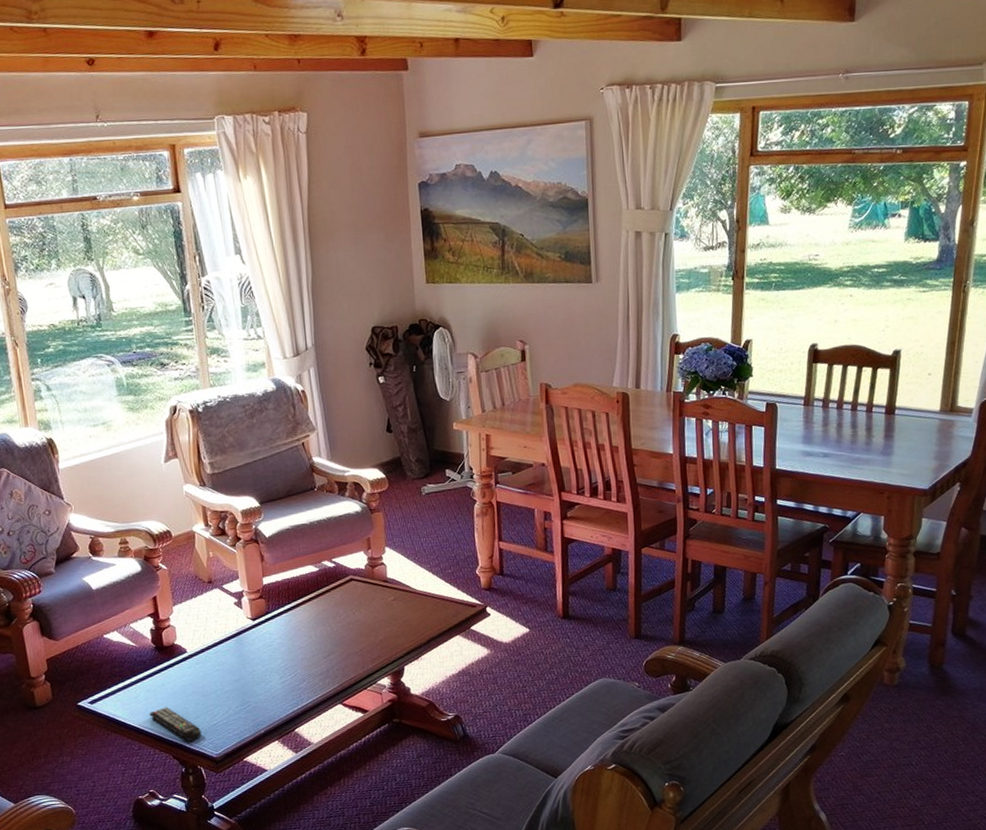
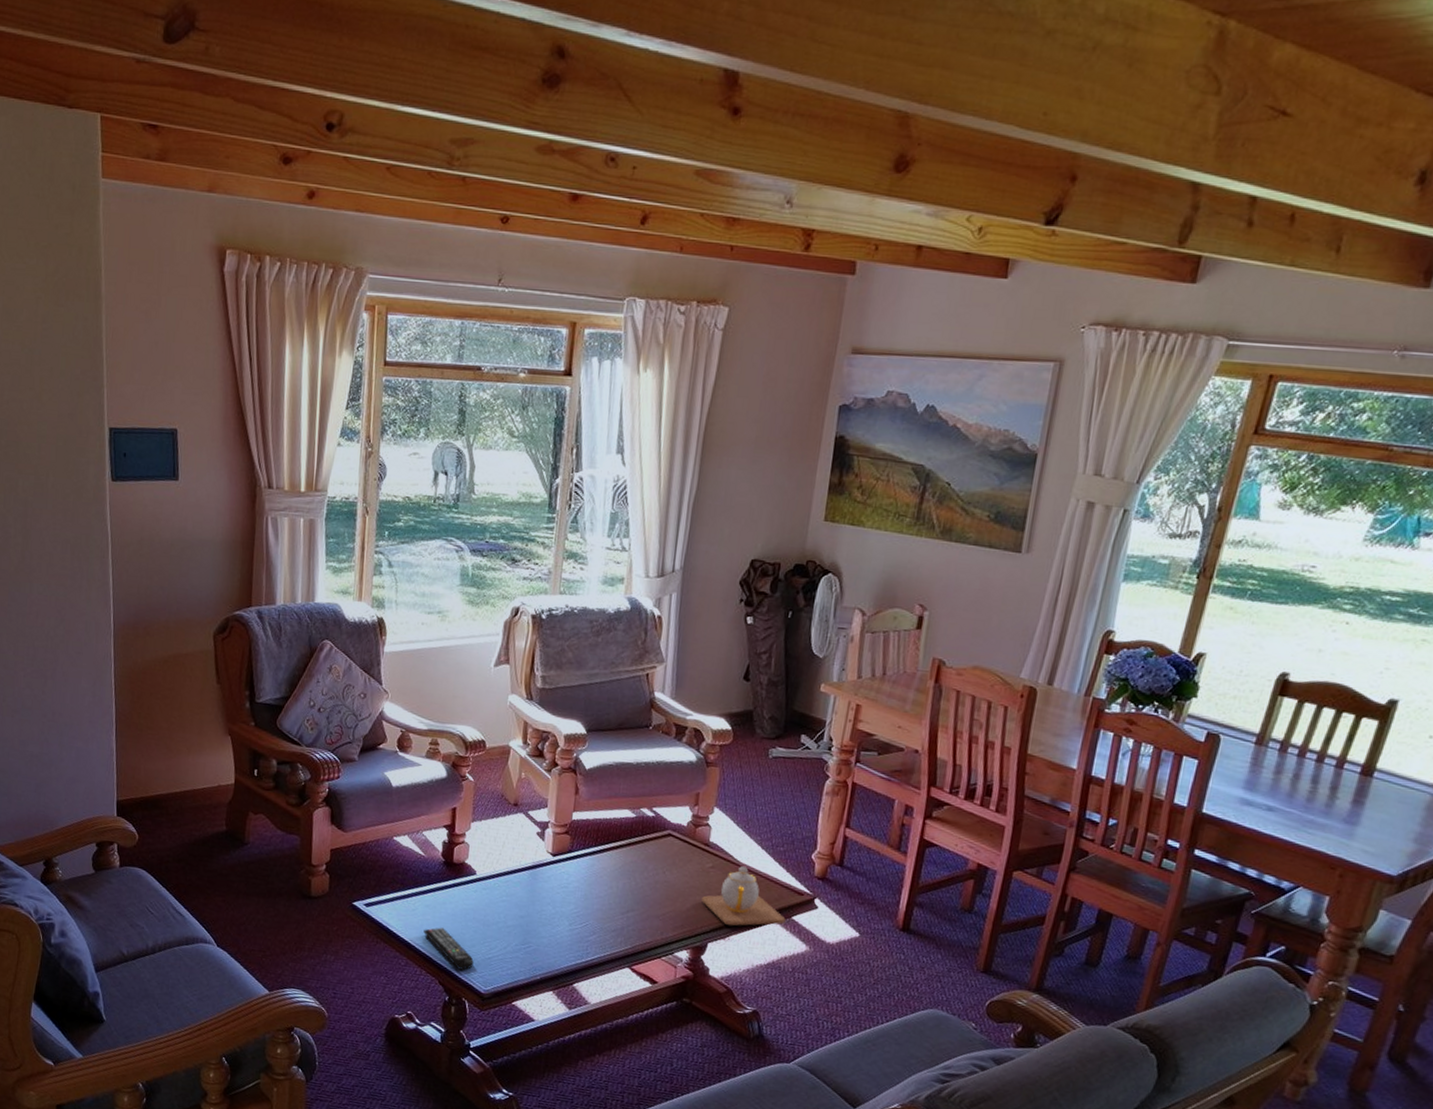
teapot: none [391,593,466,648] -> present [702,866,786,926]

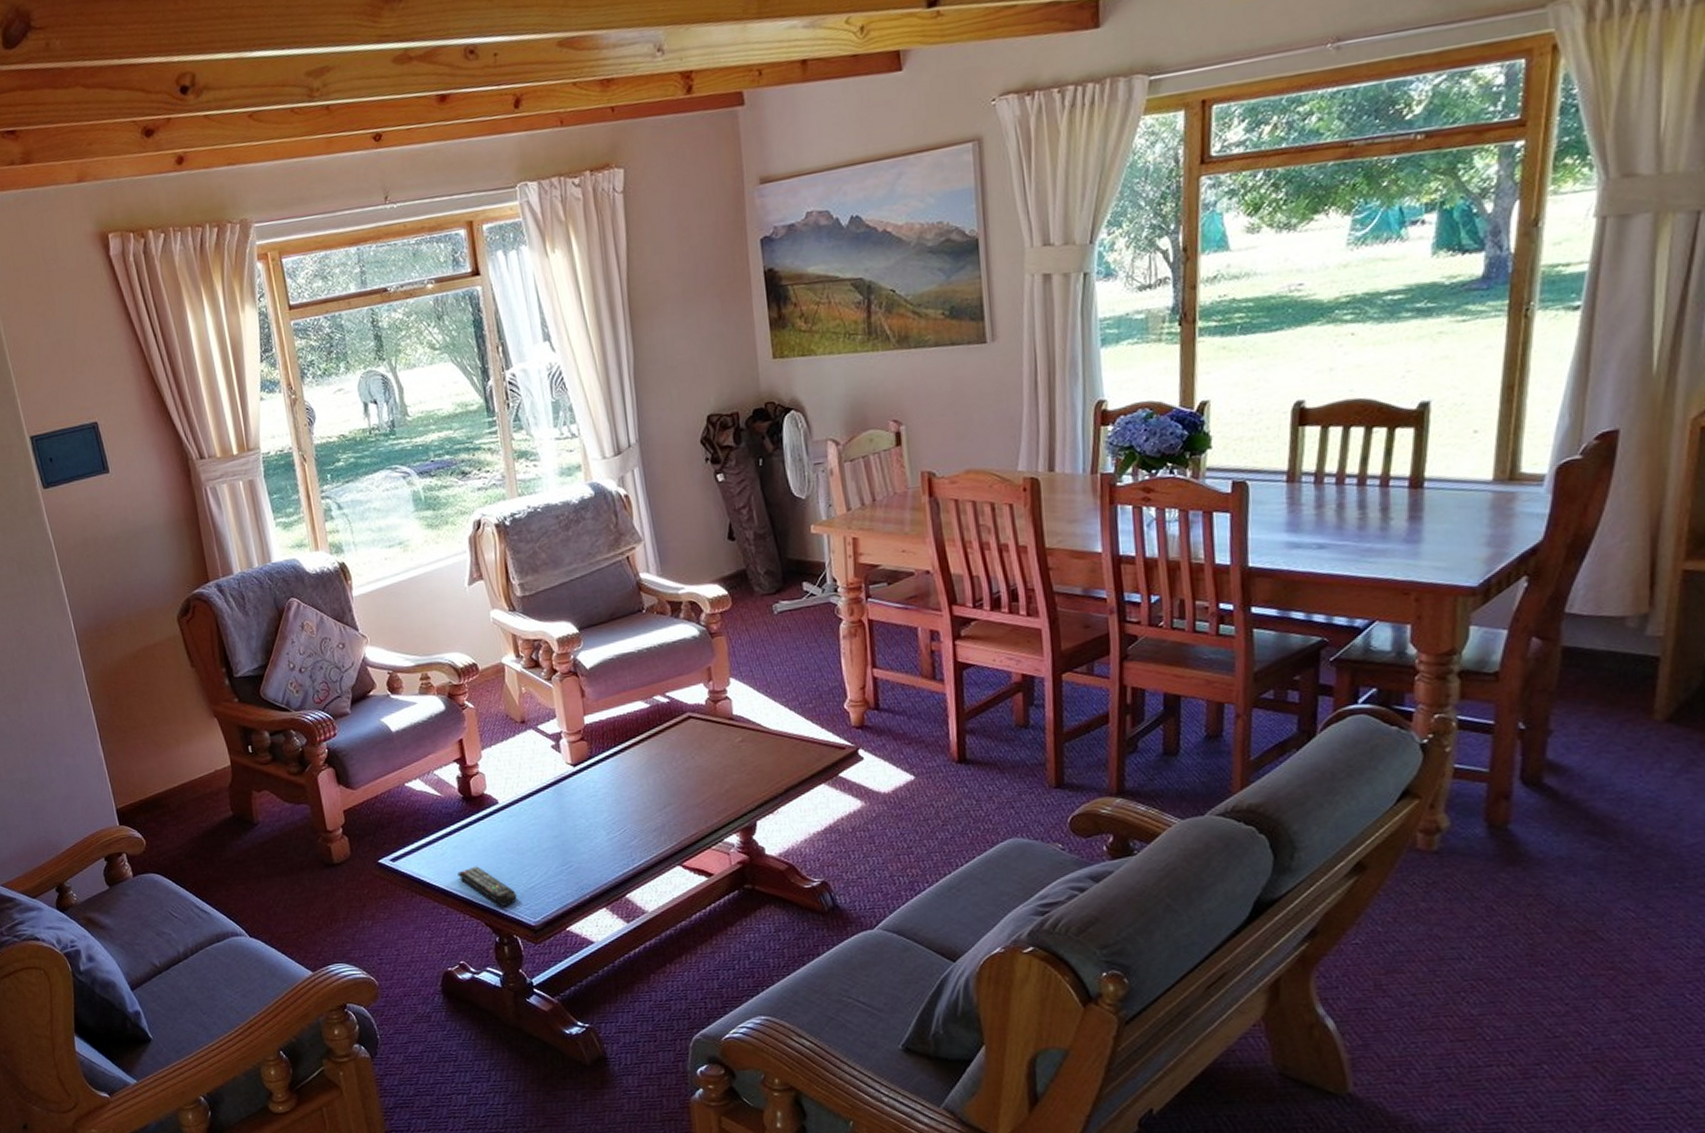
teapot: present [702,866,786,926] -> none [739,733,833,799]

